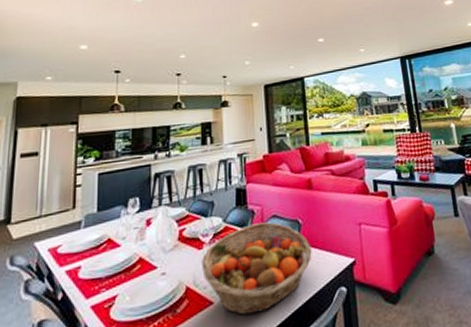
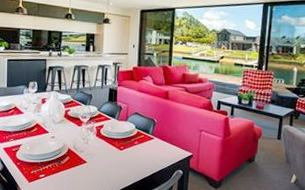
fruit basket: present [202,222,312,315] -> none [80,116,161,175]

